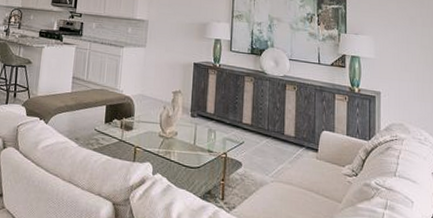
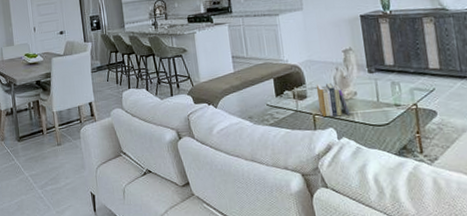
books: none [141,118,168,154] -> present [315,83,350,117]

